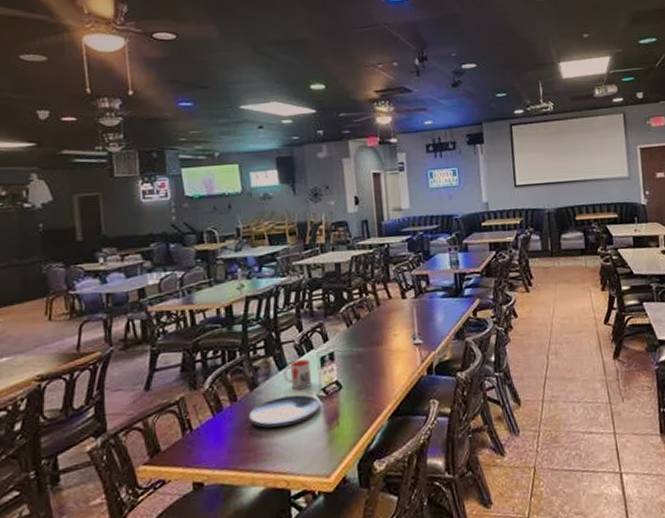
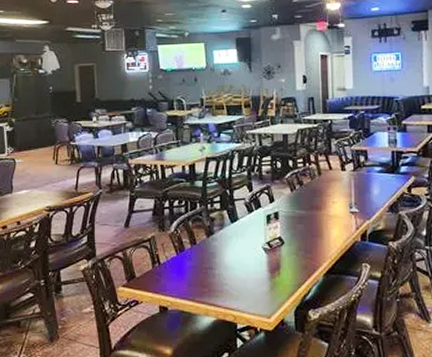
plate: present [248,394,320,428] -> none [205,245,265,270]
mug: present [283,359,312,390] -> none [235,216,259,241]

